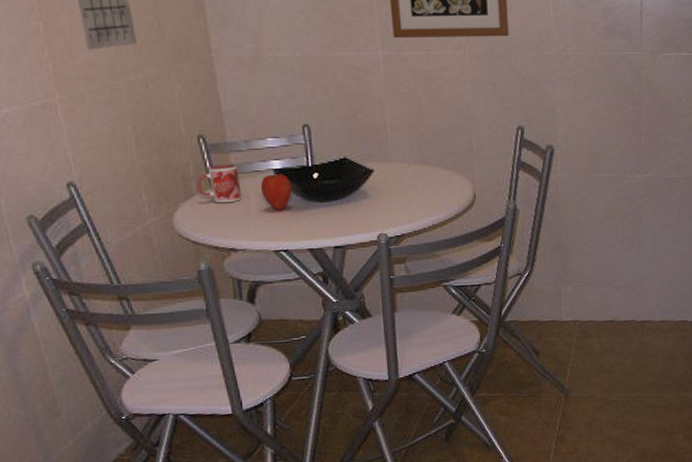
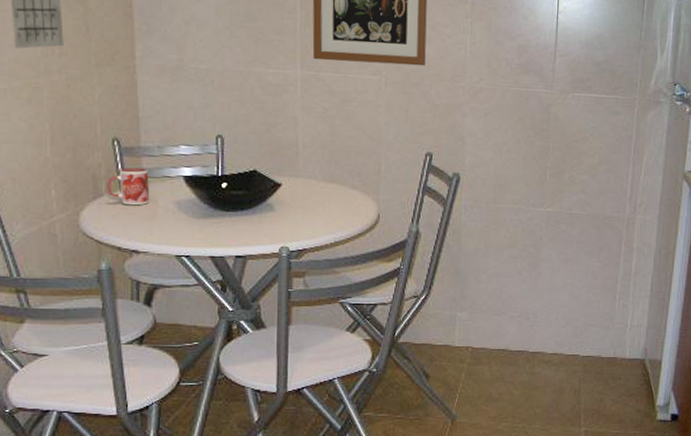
apple: present [260,174,292,211] -> none [168,181,199,217]

